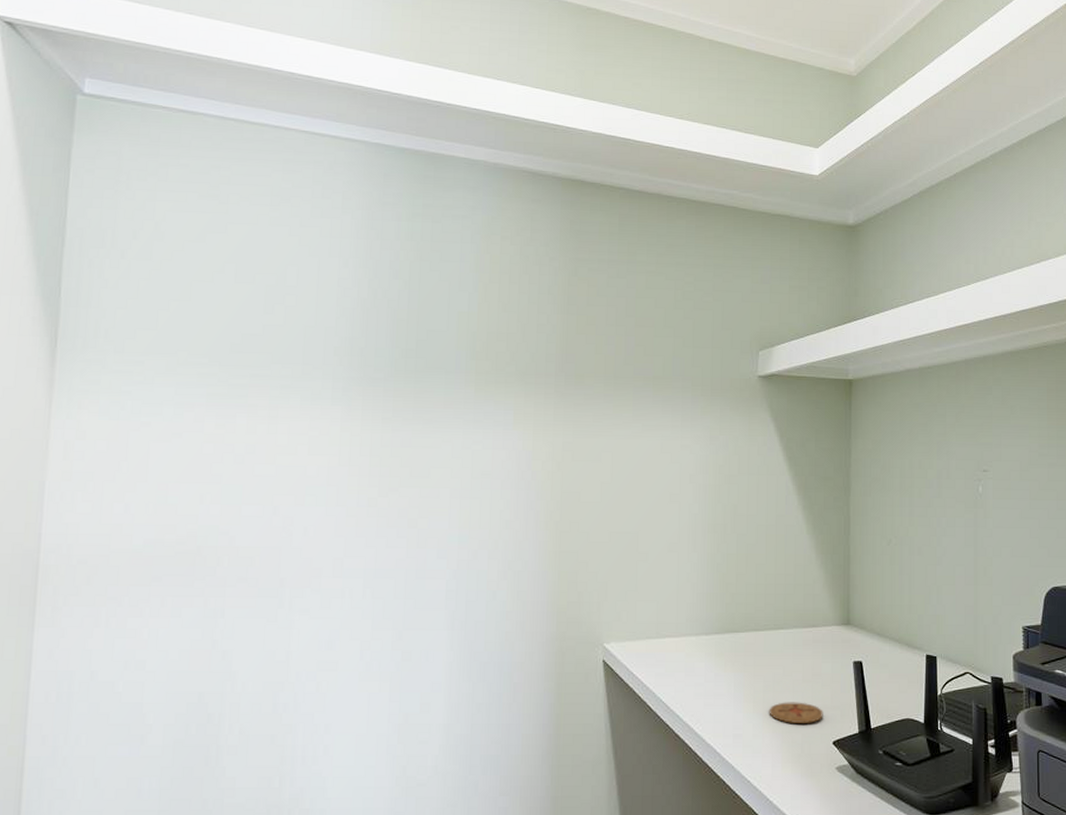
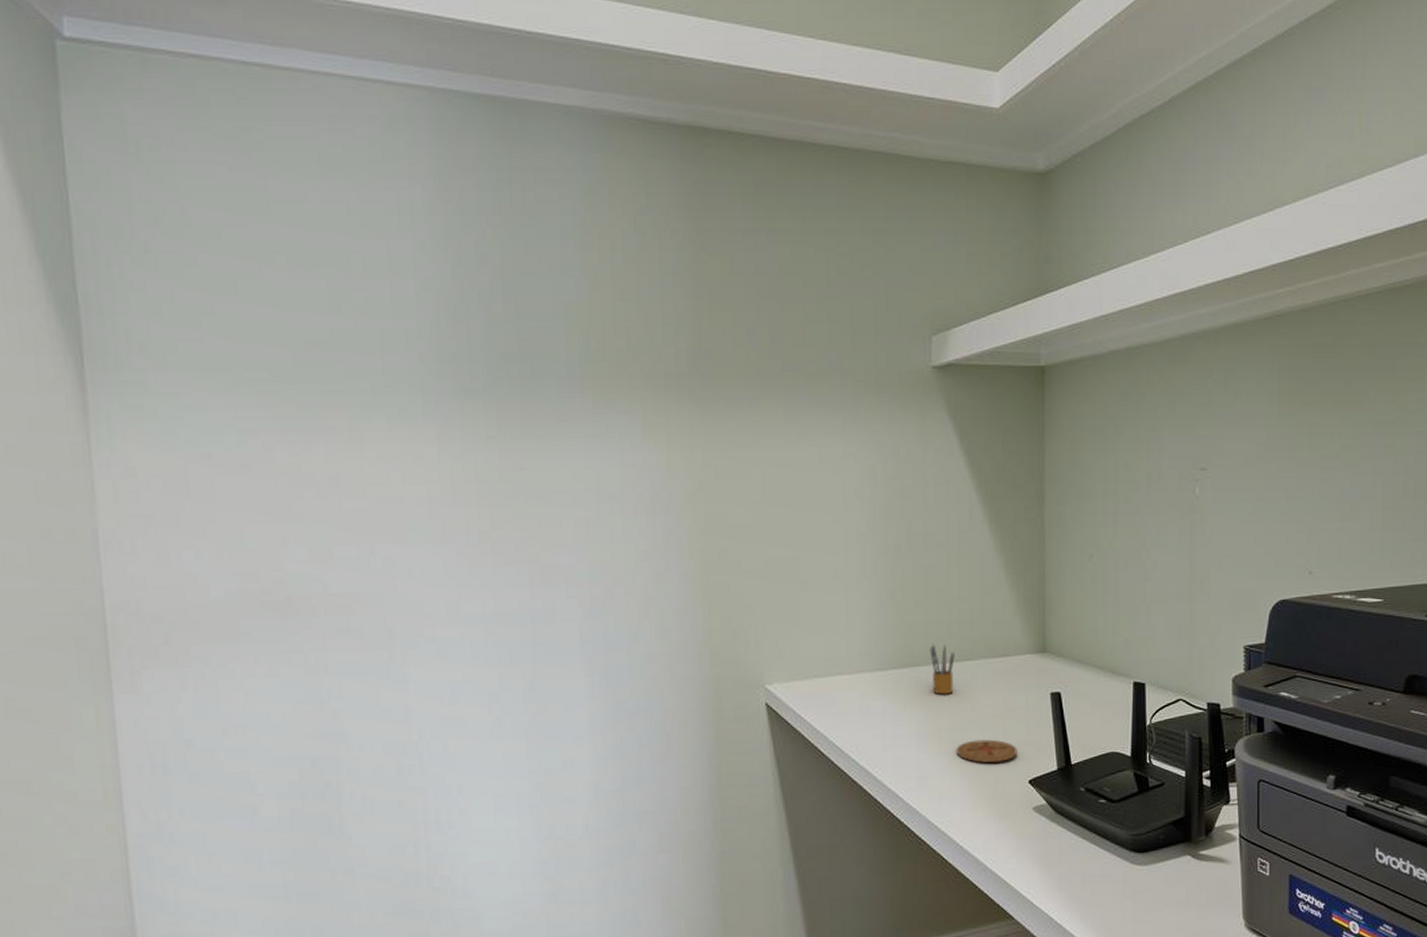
pencil box: none [748,613,770,659] -> present [930,644,955,695]

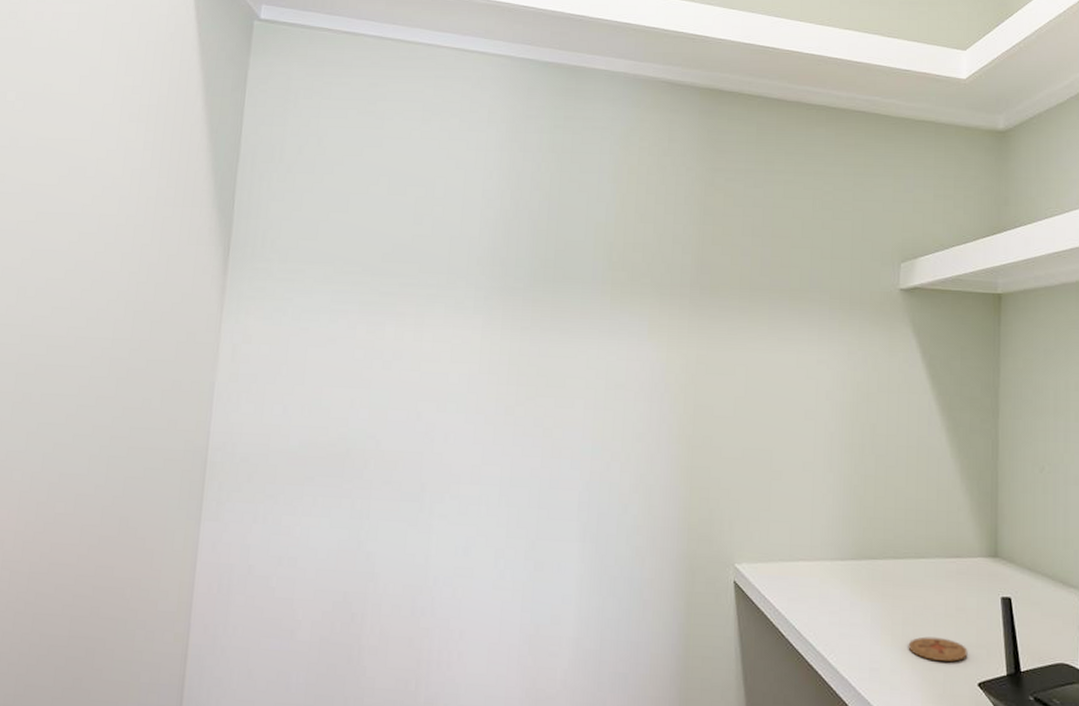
pencil box: present [930,644,955,695] -> none [887,539,910,589]

